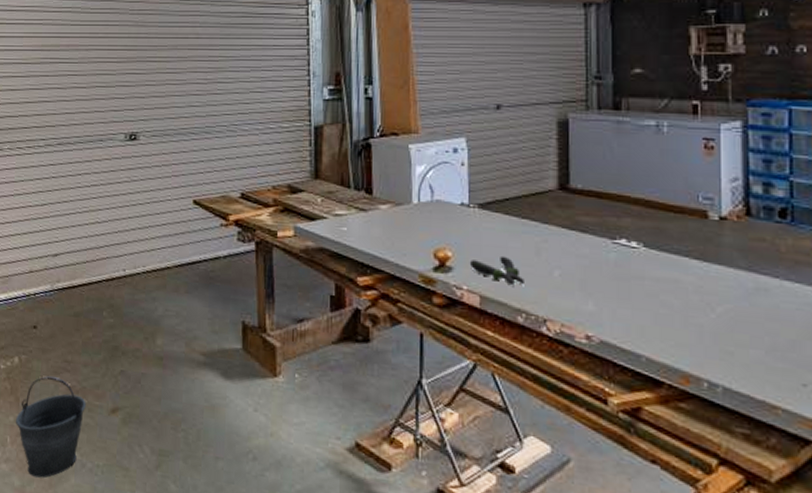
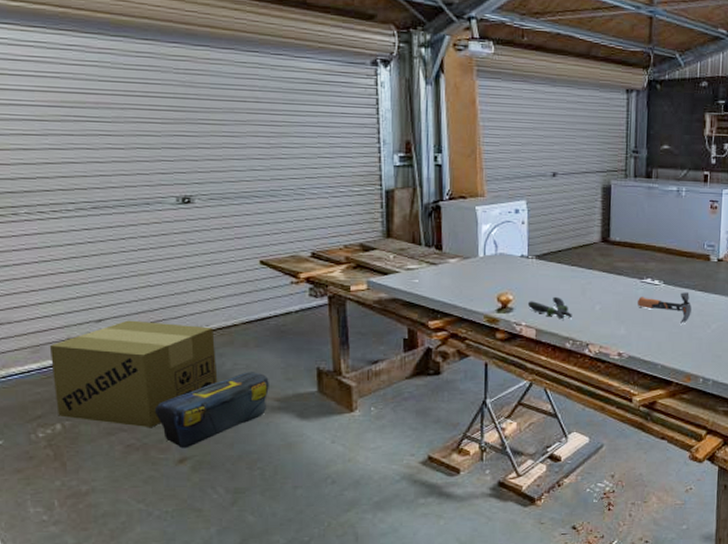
cardboard box: none [15,256,150,372] -> present [49,320,218,428]
bucket: present [15,376,86,478] -> none [62,438,148,533]
toolbox: none [94,319,196,398] -> present [154,372,269,449]
claw hammer: none [608,258,685,303] -> present [637,291,692,324]

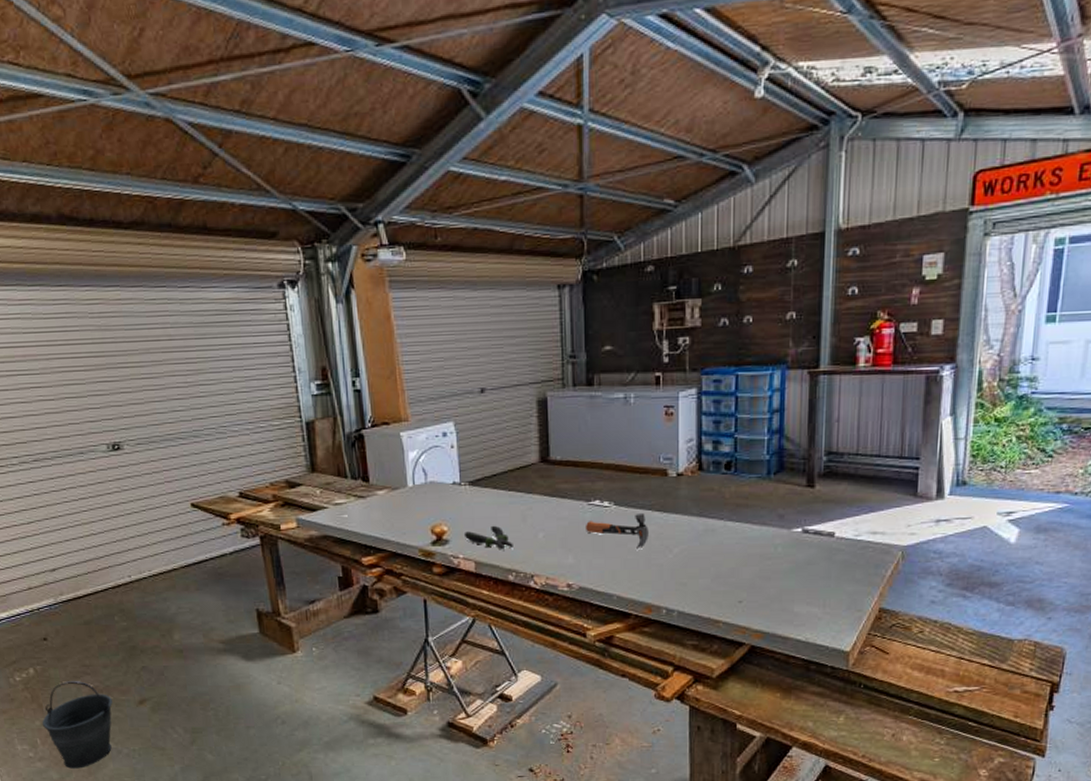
cardboard box: present [49,320,218,428] -> none [14,568,165,672]
bucket: none [62,438,148,533] -> present [41,681,113,769]
toolbox: present [154,372,269,449] -> none [111,615,213,690]

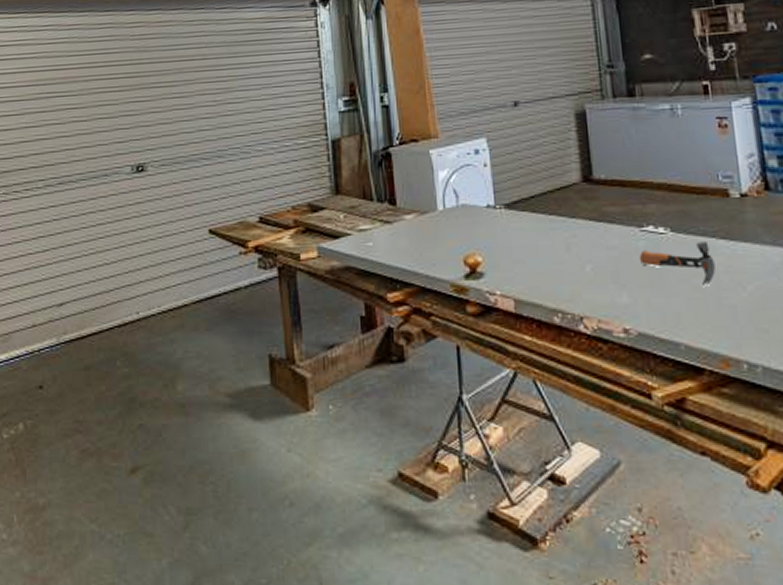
bucket: present [41,681,113,769] -> none [22,441,102,558]
pliers: present [463,525,513,550] -> none [500,255,558,286]

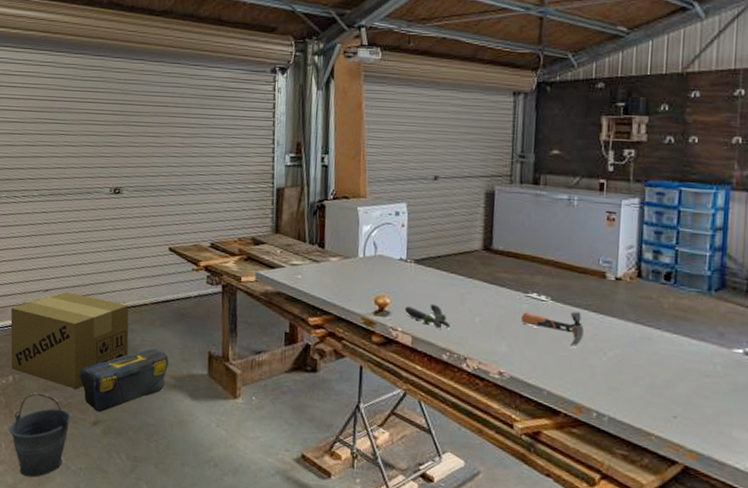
cardboard box: none [16,303,169,430] -> present [10,291,129,390]
bucket: none [22,441,102,558] -> present [9,393,71,478]
toolbox: none [108,361,220,455] -> present [79,348,169,413]
pliers: none [500,255,558,286] -> present [404,303,450,329]

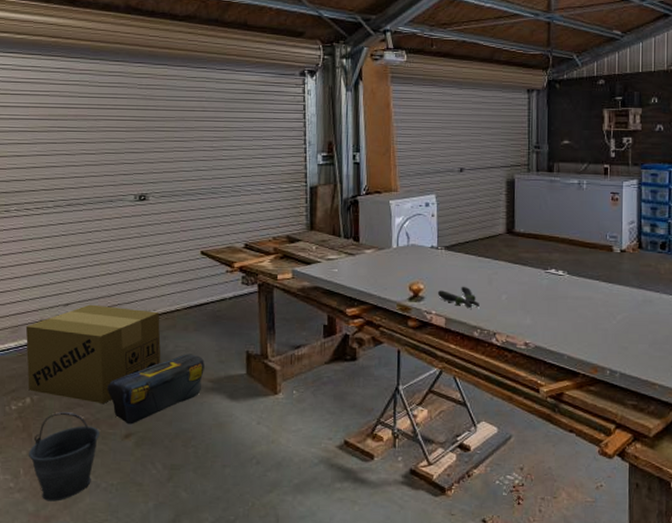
claw hammer: present [520,311,584,347] -> none [542,282,596,315]

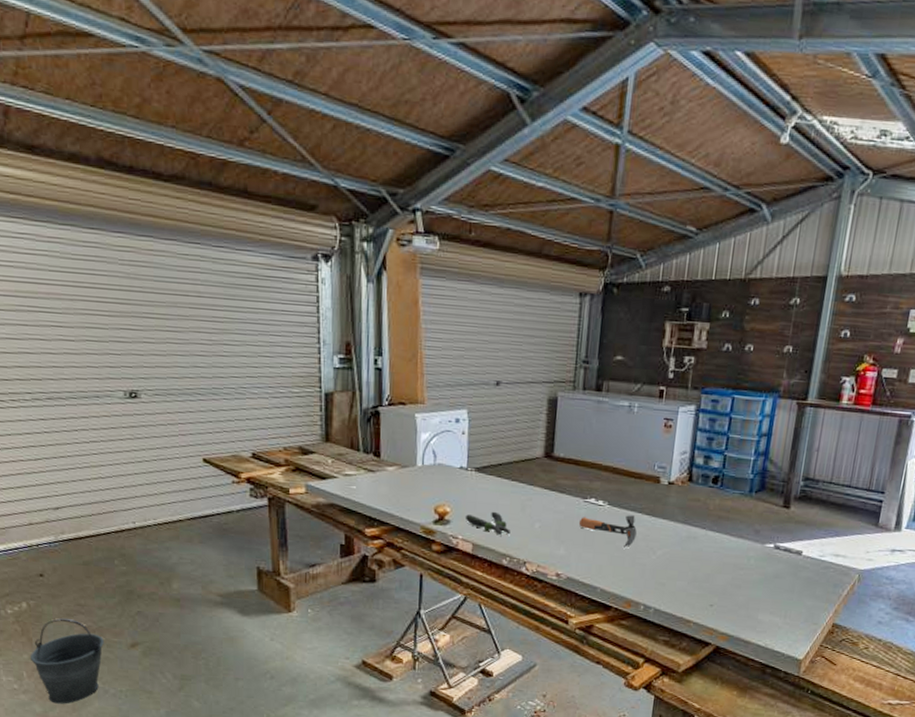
cardboard box: present [25,304,161,405] -> none [13,509,165,613]
toolbox: present [106,354,205,425] -> none [108,566,212,634]
claw hammer: none [542,282,596,315] -> present [578,514,637,548]

